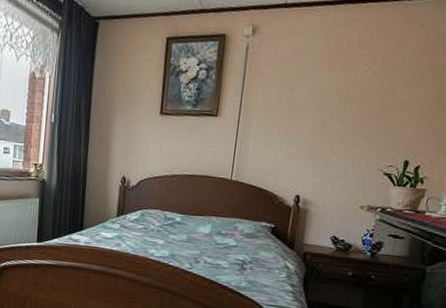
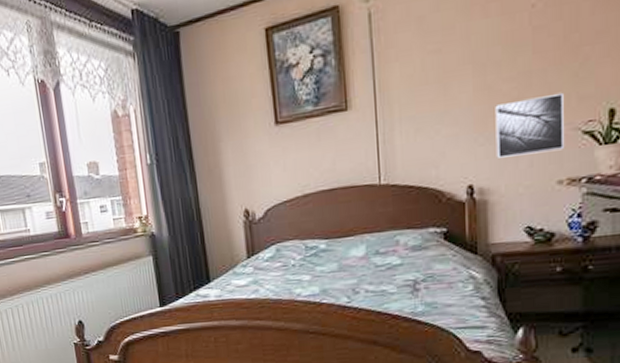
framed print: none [320,138,375,184] -> present [495,94,564,158]

